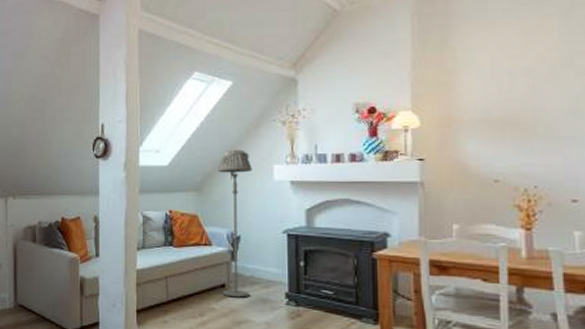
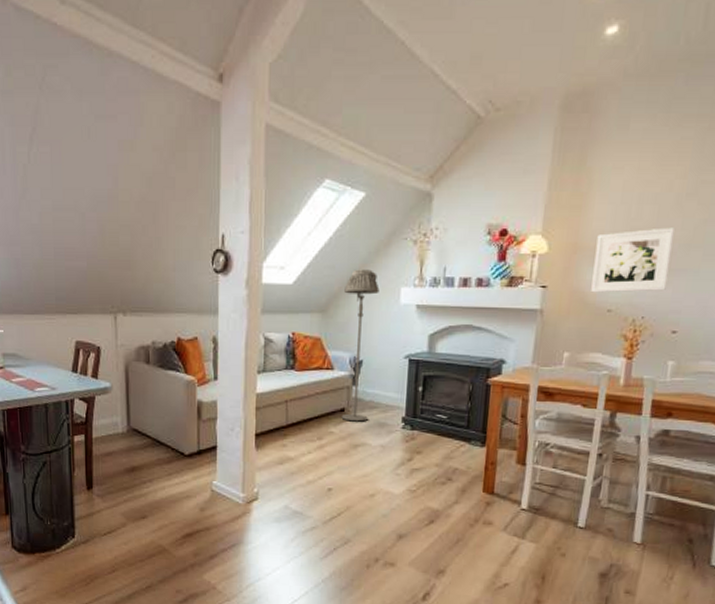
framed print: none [471,97,556,164] -> present [591,227,674,293]

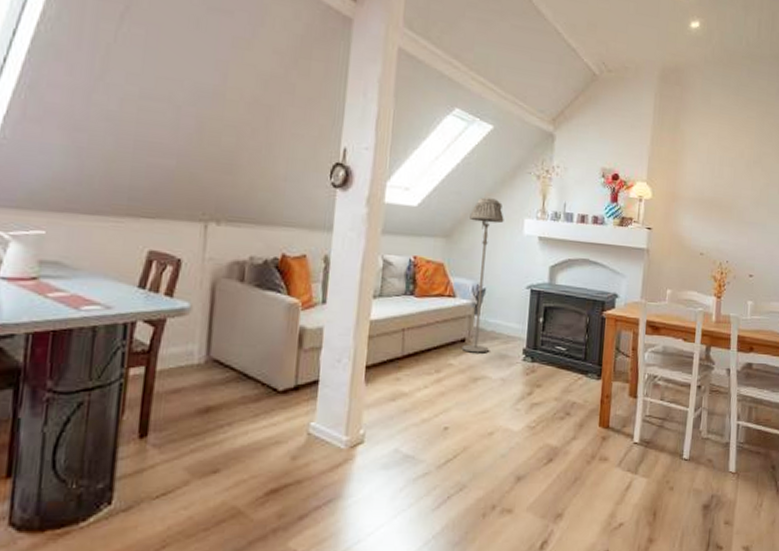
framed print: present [591,227,674,293] -> none [687,186,747,240]

